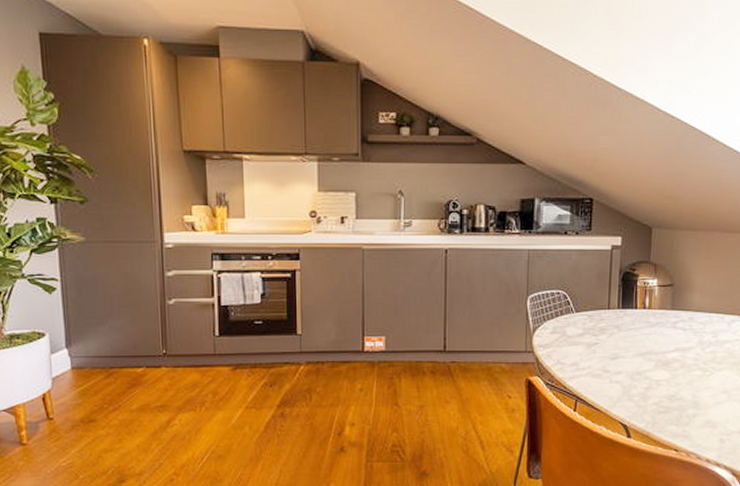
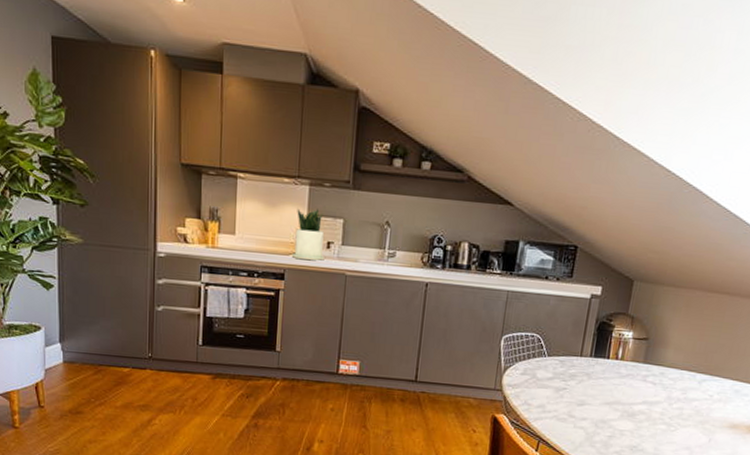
planter: none [305,184,339,238] -> present [291,208,325,261]

